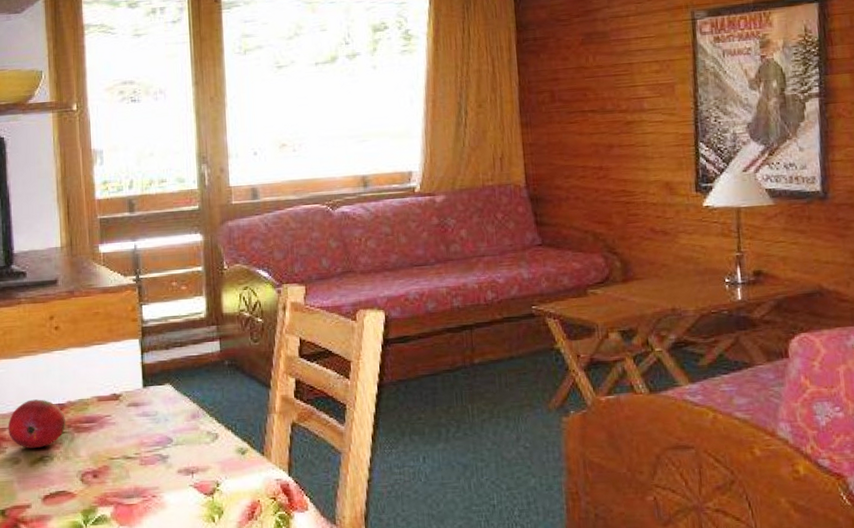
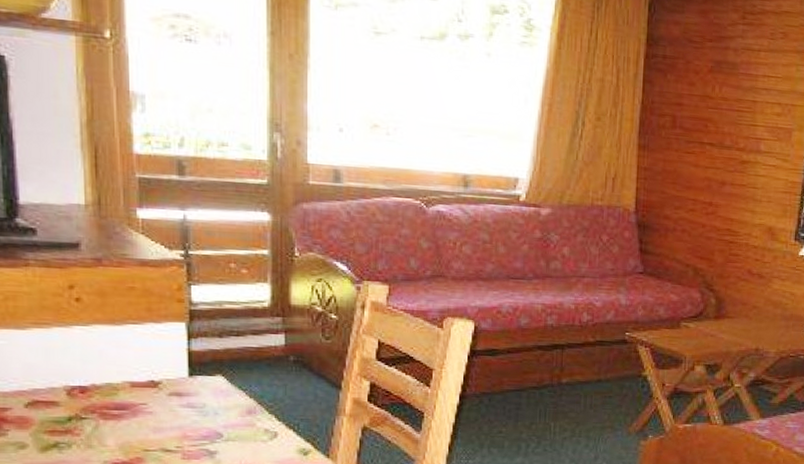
fruit: present [8,399,66,448] -> none [10,378,88,433]

